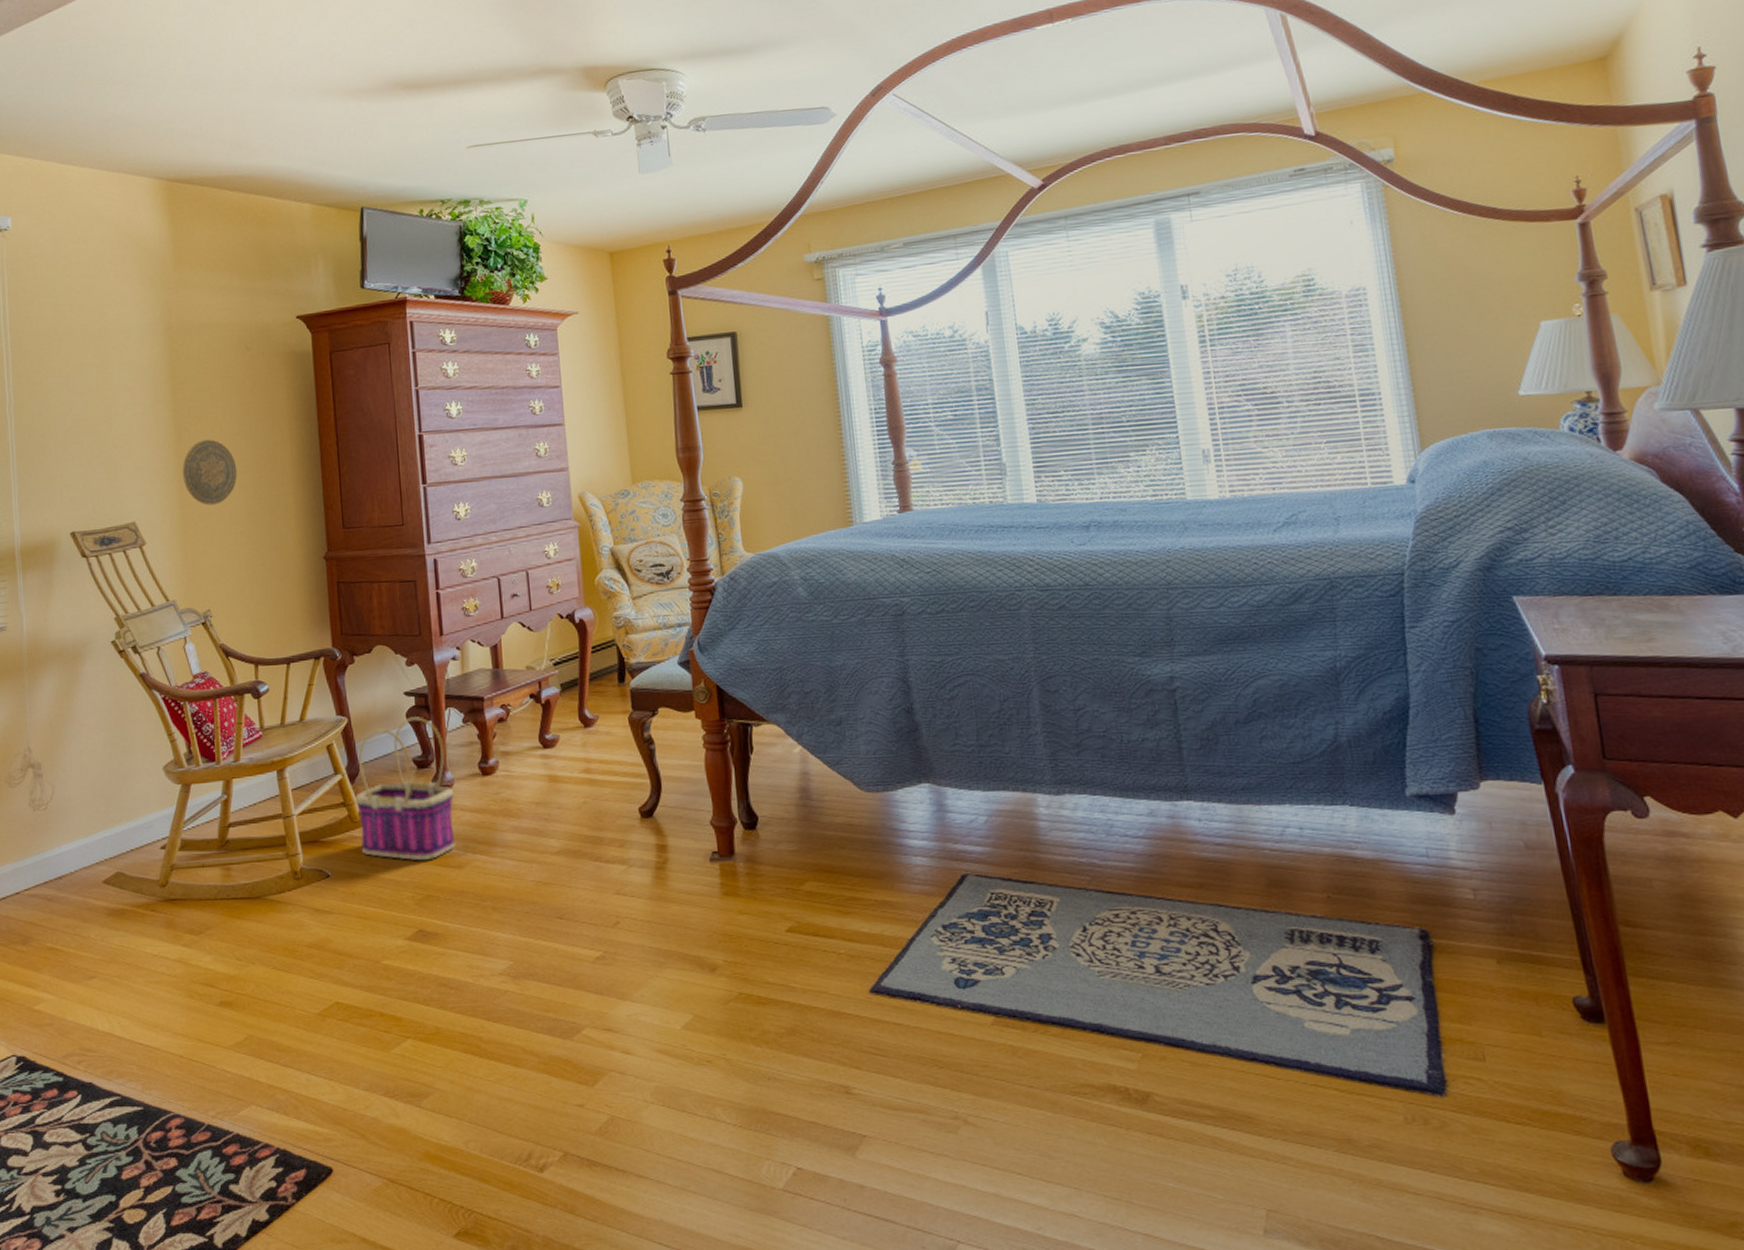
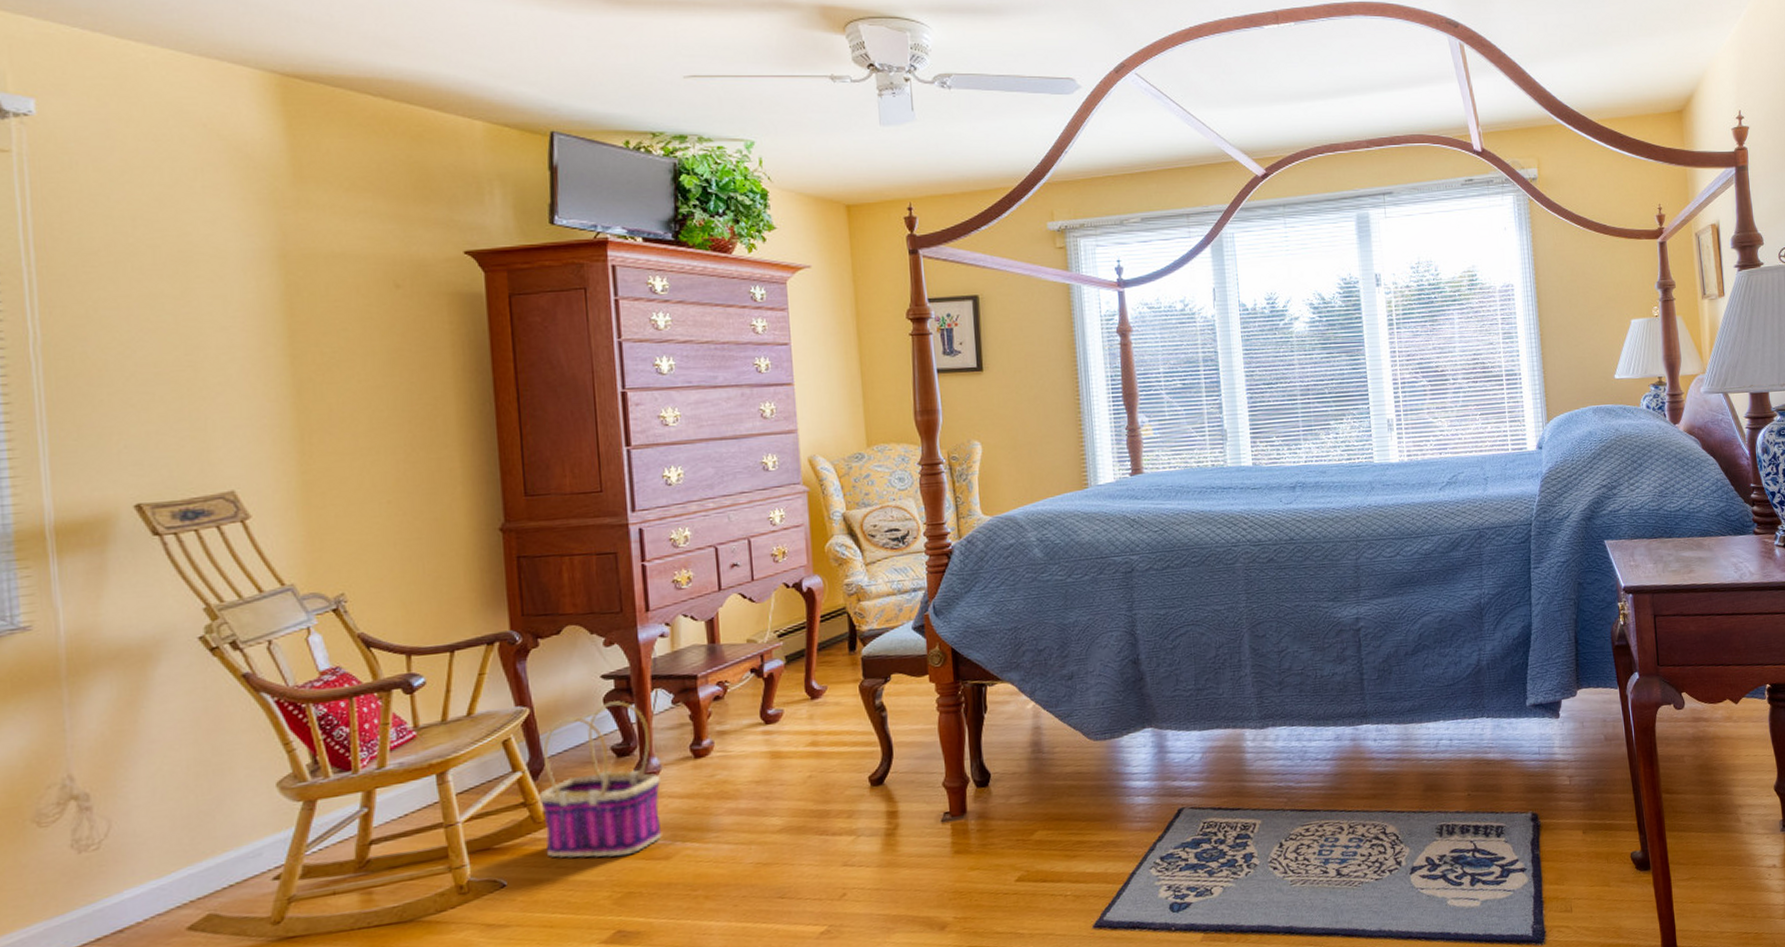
decorative plate: present [182,439,238,505] -> none [303,392,383,471]

